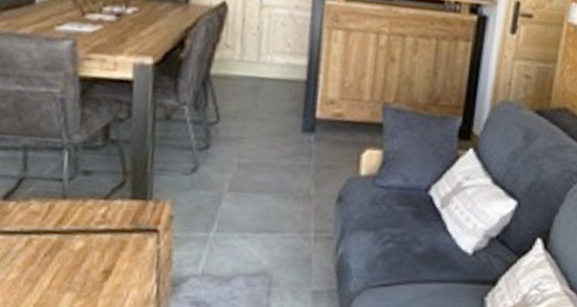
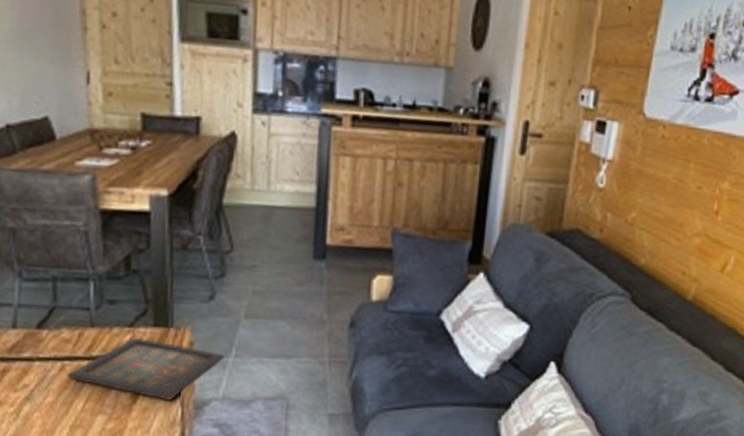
icon panel: none [33,210,206,277] -> present [67,337,225,400]

